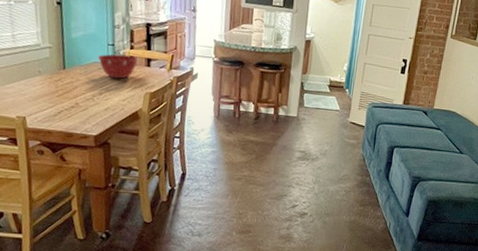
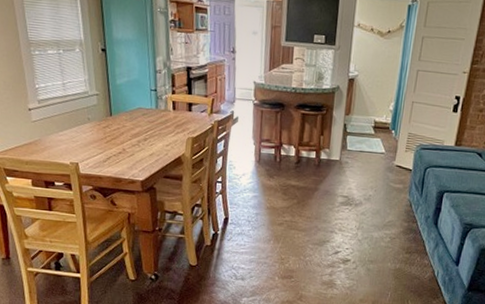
mixing bowl: present [98,54,138,79] -> none [142,99,180,124]

